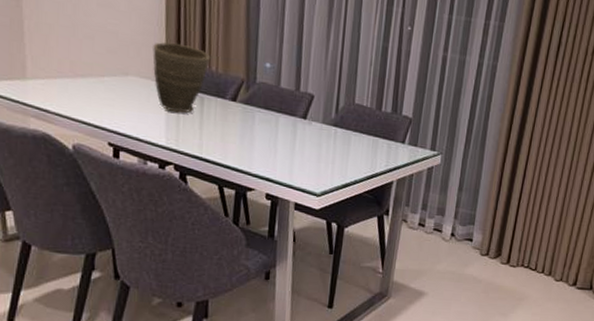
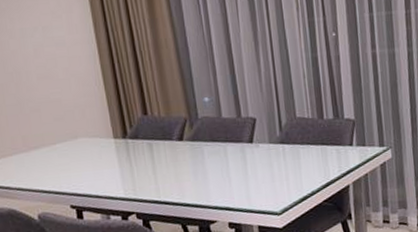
vase: present [153,42,211,113] -> none [95,97,151,164]

